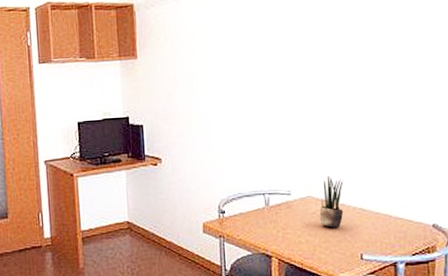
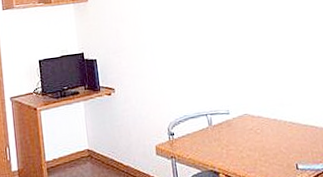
potted plant: present [319,175,344,227] -> none [255,94,277,141]

